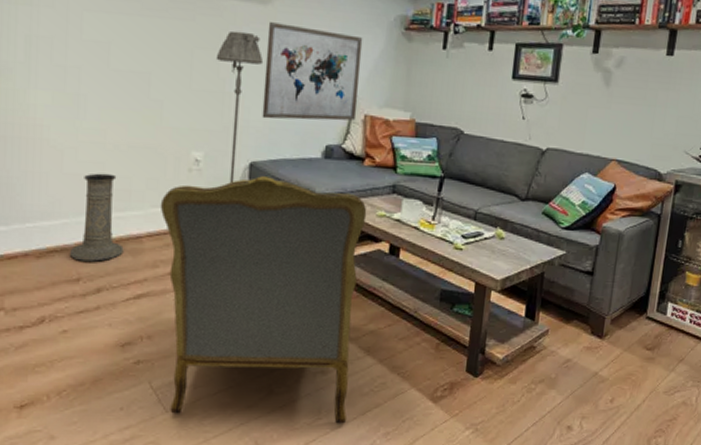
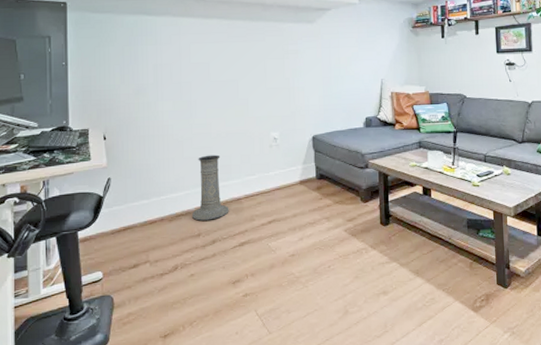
armchair: present [160,176,367,424] -> none [252,145,407,335]
floor lamp: present [215,30,264,183] -> none [281,44,315,152]
wall art: present [262,22,363,121] -> none [315,34,385,103]

